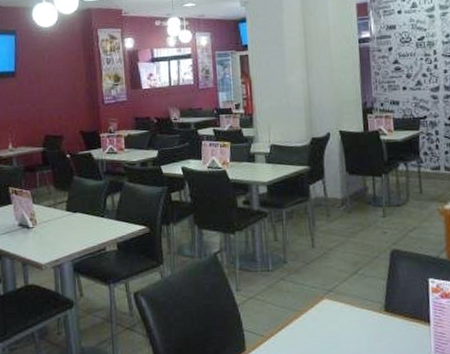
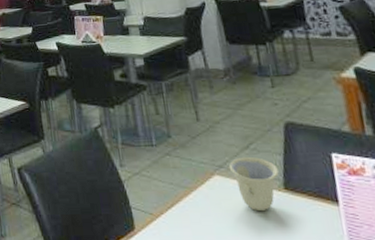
cup: none [337,281,381,331] -> present [229,156,279,210]

